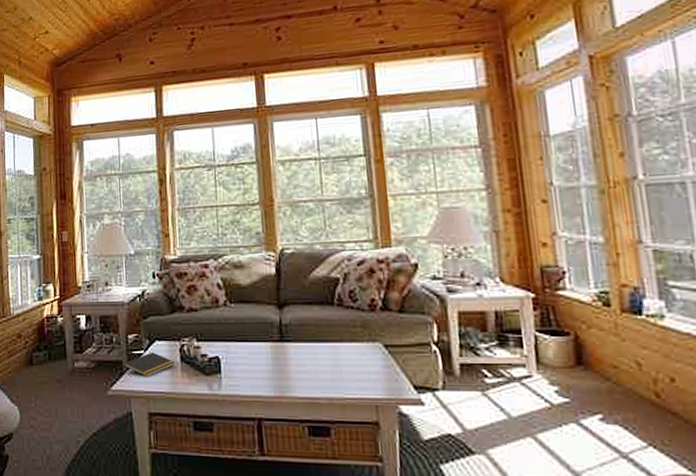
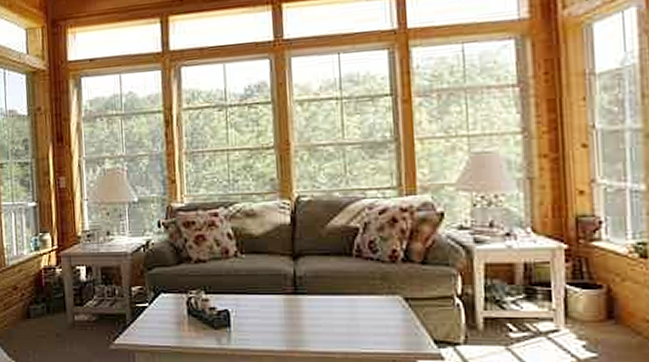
notepad: present [123,352,175,377] -> none [126,305,182,331]

